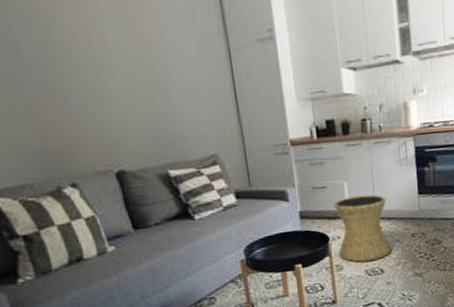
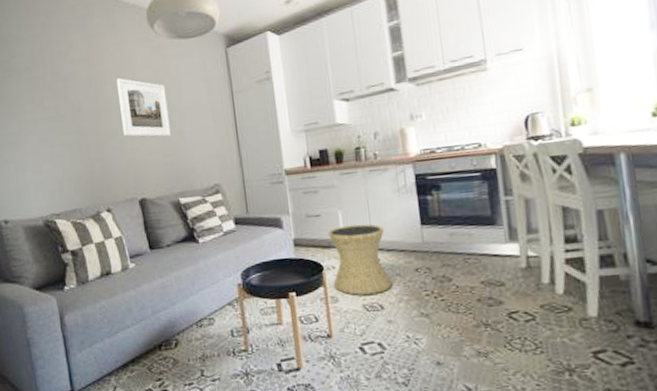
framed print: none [71,18,154,98] -> present [116,78,171,137]

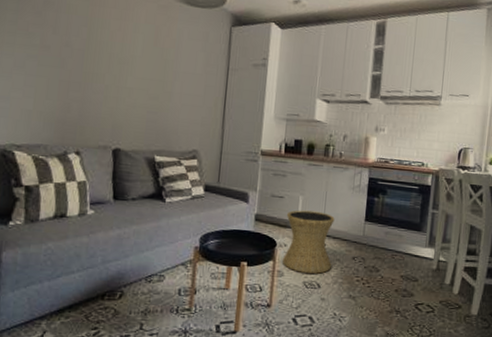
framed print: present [116,78,171,137] -> none [110,25,164,94]

